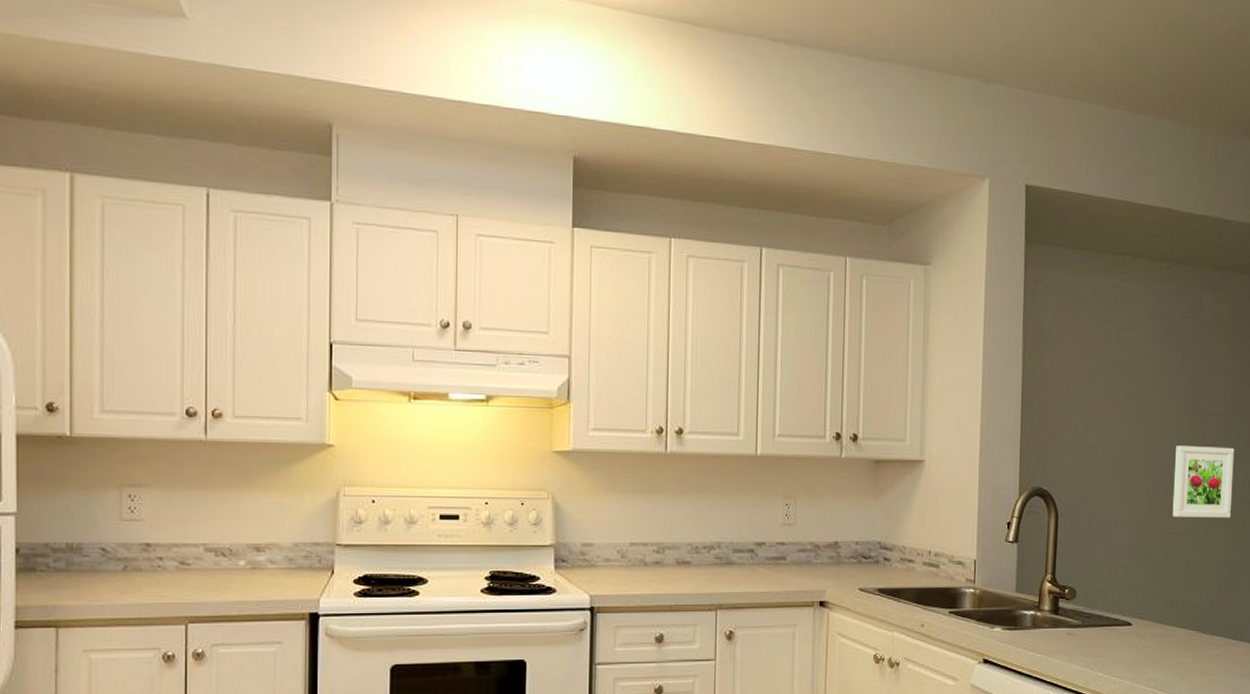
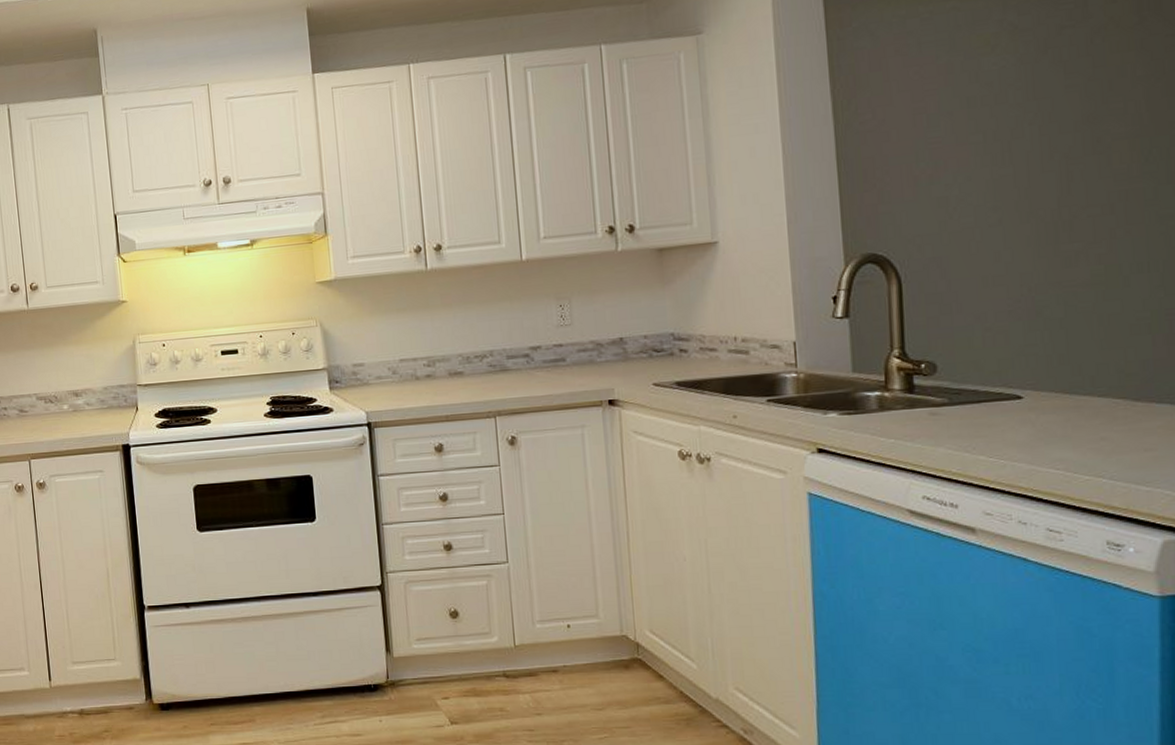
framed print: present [1172,446,1234,518] -> none [1067,172,1164,266]

